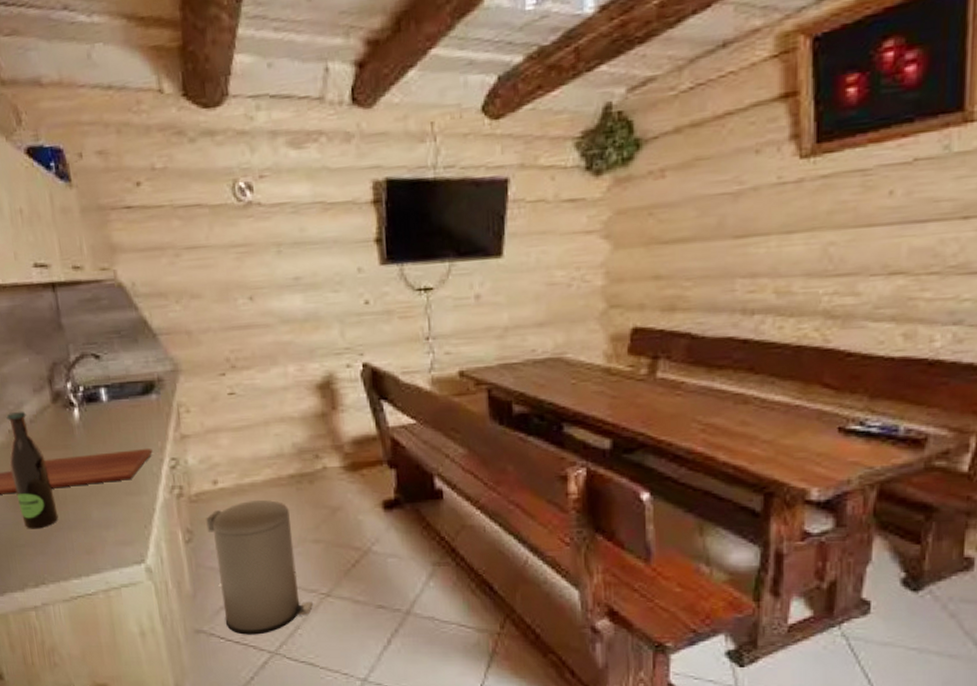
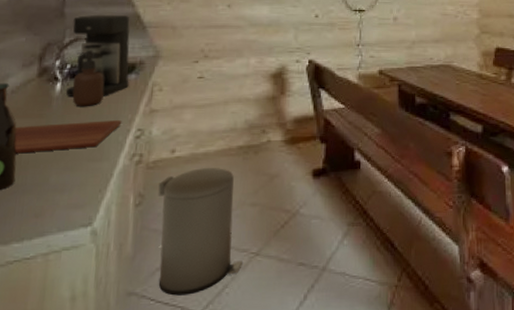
coffee maker: none [73,321,152,424] -> present [65,14,130,97]
soap dispenser: none [87,368,127,434] -> present [72,50,104,106]

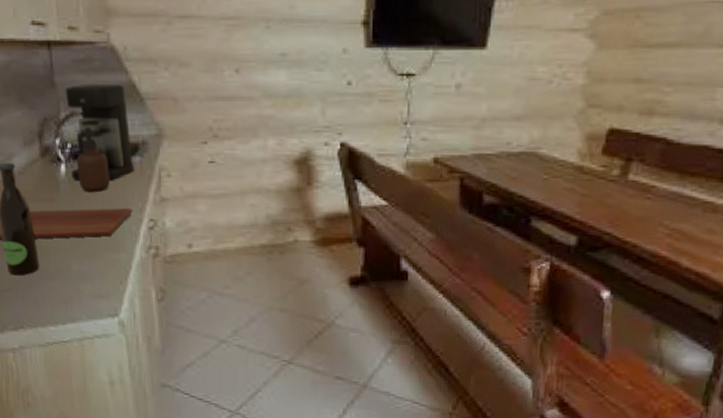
pedal bin: present [158,168,243,296] -> none [179,266,274,394]

